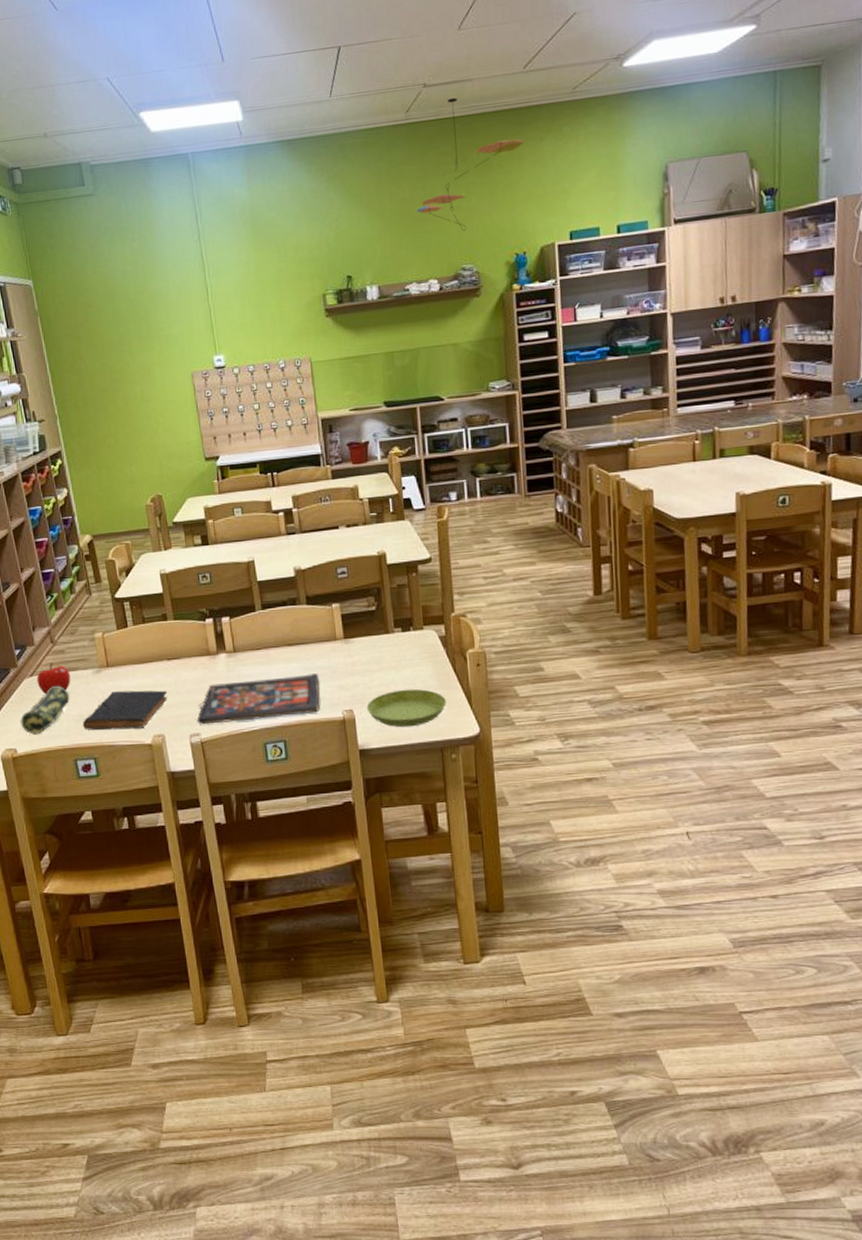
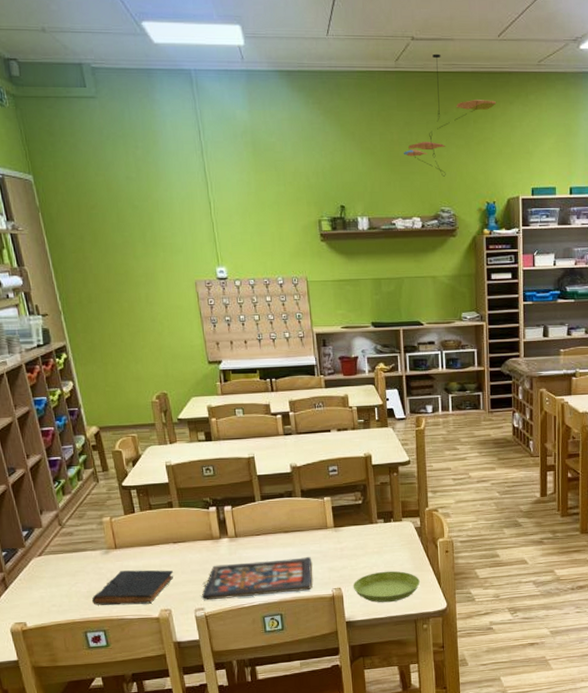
pencil case: present [20,685,70,735] -> none [29,564,79,610]
fruit: present [36,662,71,695] -> none [45,544,80,573]

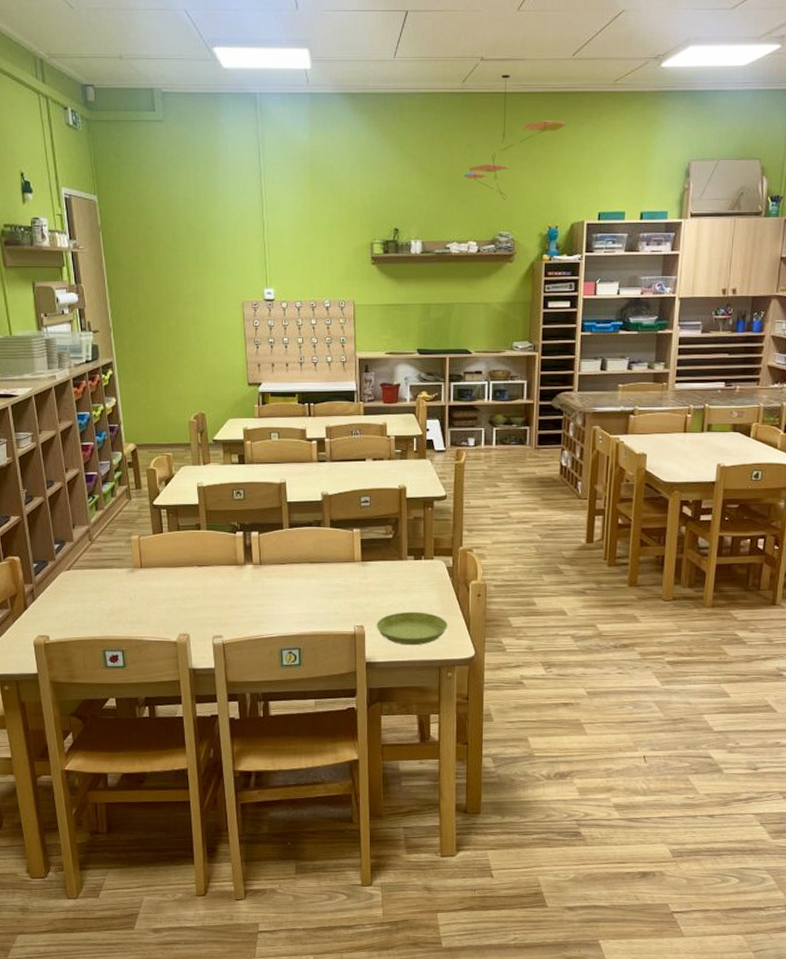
book: present [92,570,174,606] -> none [114,591,196,627]
board game: present [201,557,313,601] -> none [220,590,335,628]

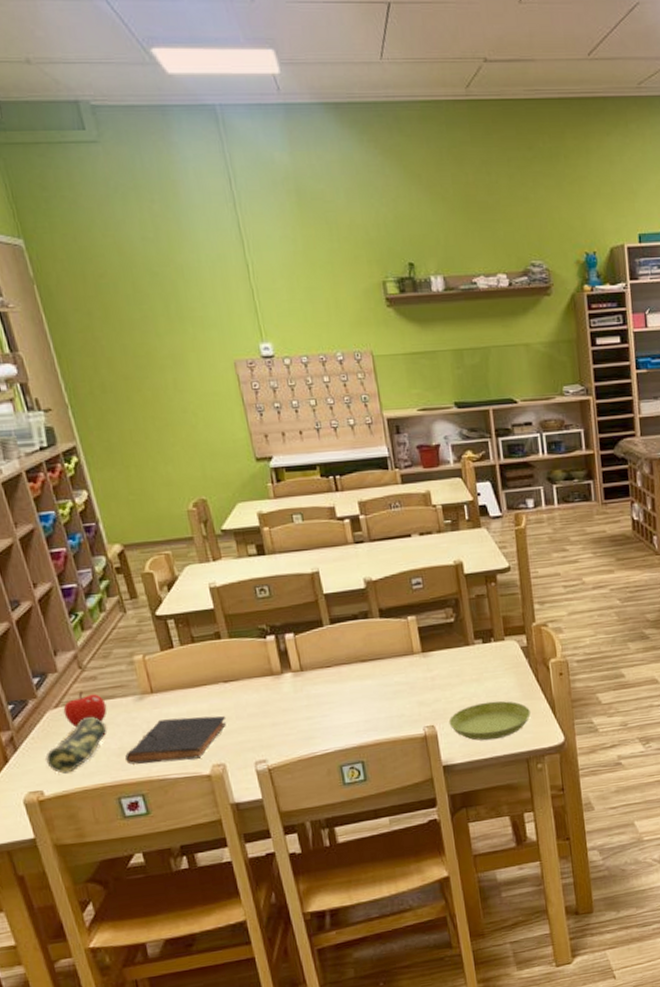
pencil case: none [55,580,103,624] -> present [46,716,108,774]
fruit: none [73,559,106,588] -> present [63,691,107,728]
book: none [114,591,196,627] -> present [125,715,227,765]
ceiling mobile: present [464,74,567,200] -> none [482,77,591,224]

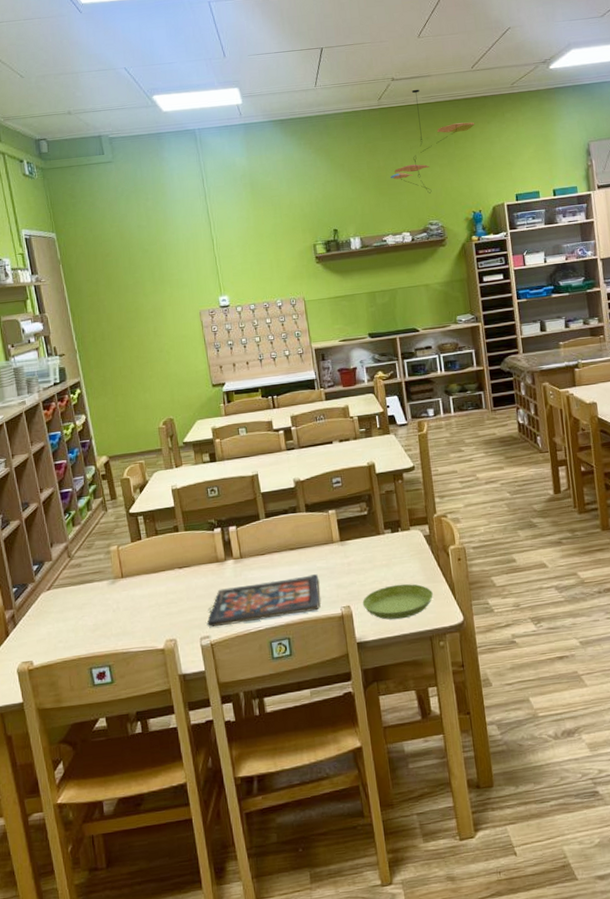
pencil case: present [46,716,108,774] -> none [37,597,86,647]
fruit: present [63,691,107,728] -> none [54,576,87,607]
book: present [125,715,227,765] -> none [98,597,179,639]
board game: none [262,690,399,751] -> present [206,574,320,628]
ceiling mobile: none [482,77,591,224] -> present [391,89,475,194]

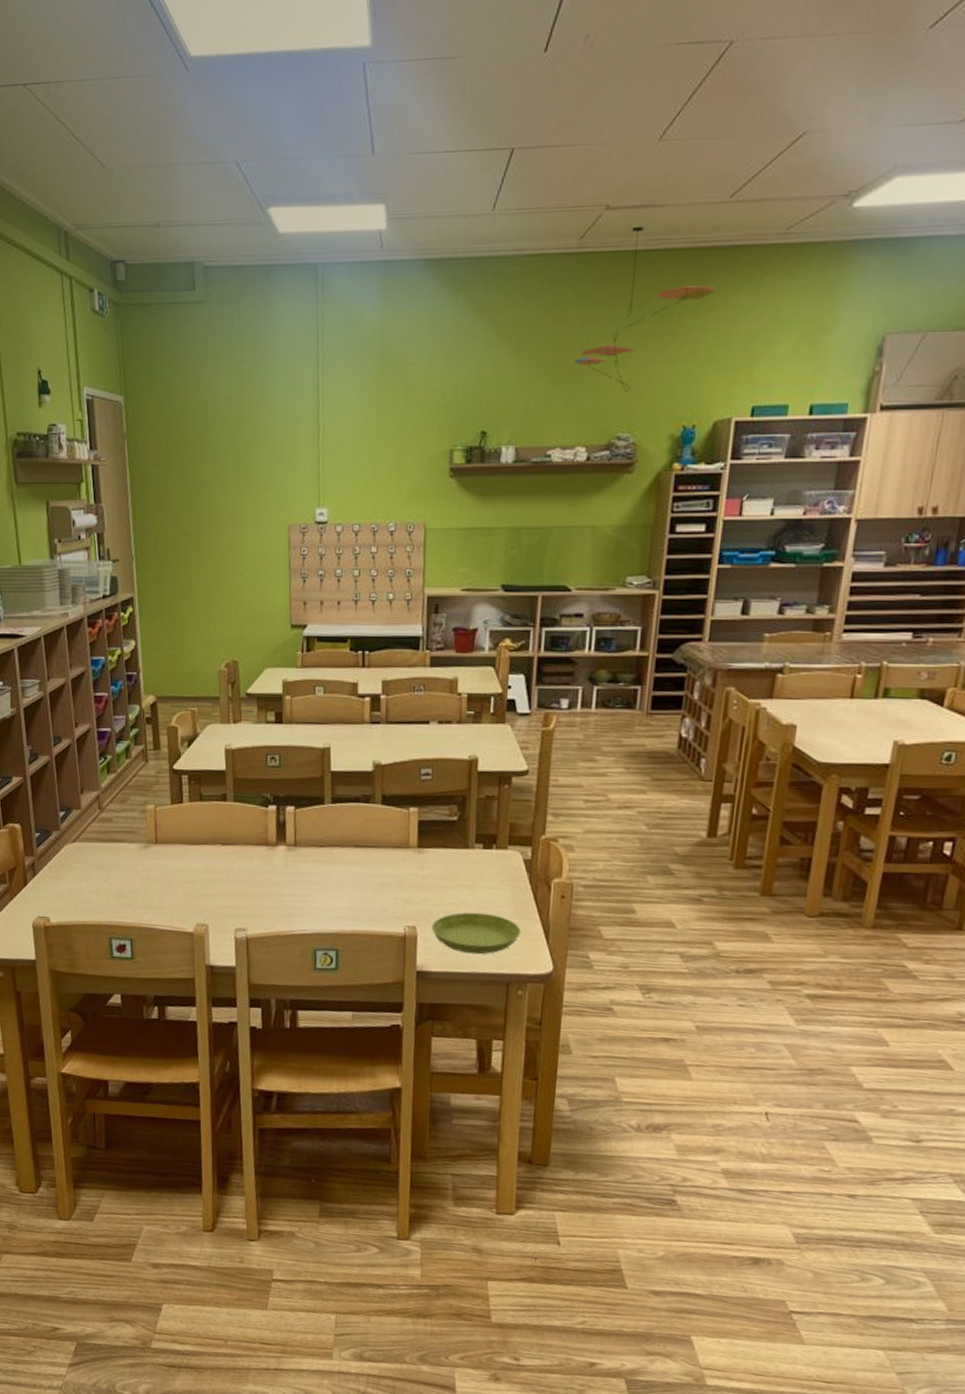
board game: present [206,574,320,628] -> none [244,877,383,925]

